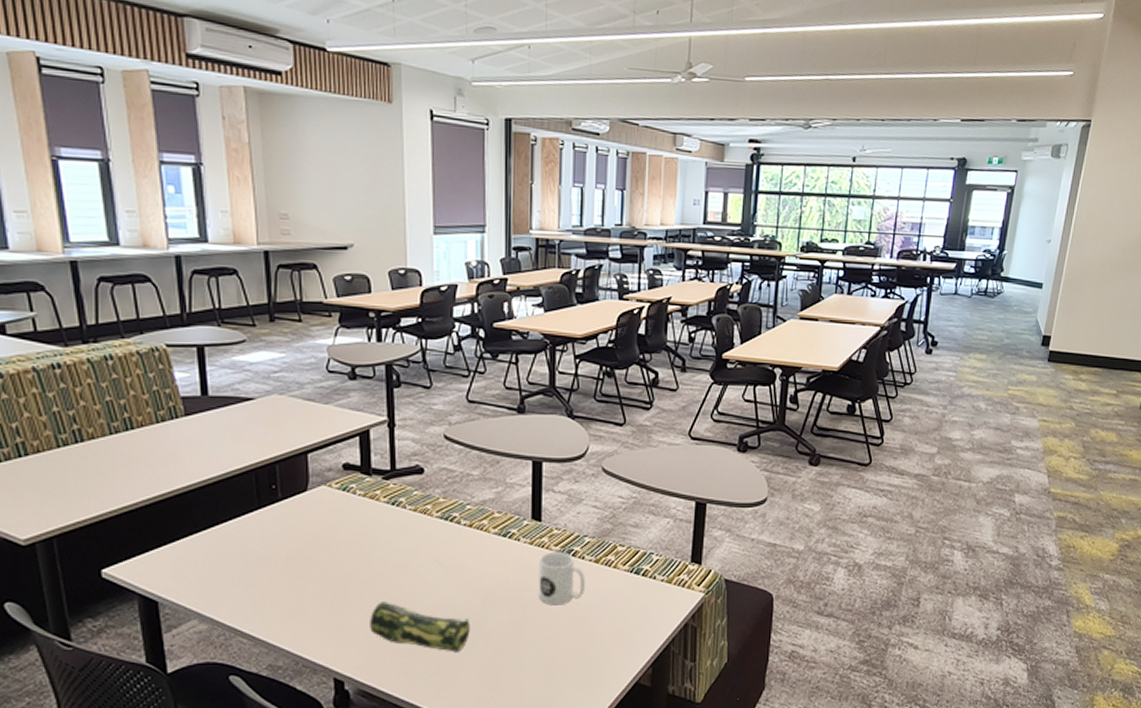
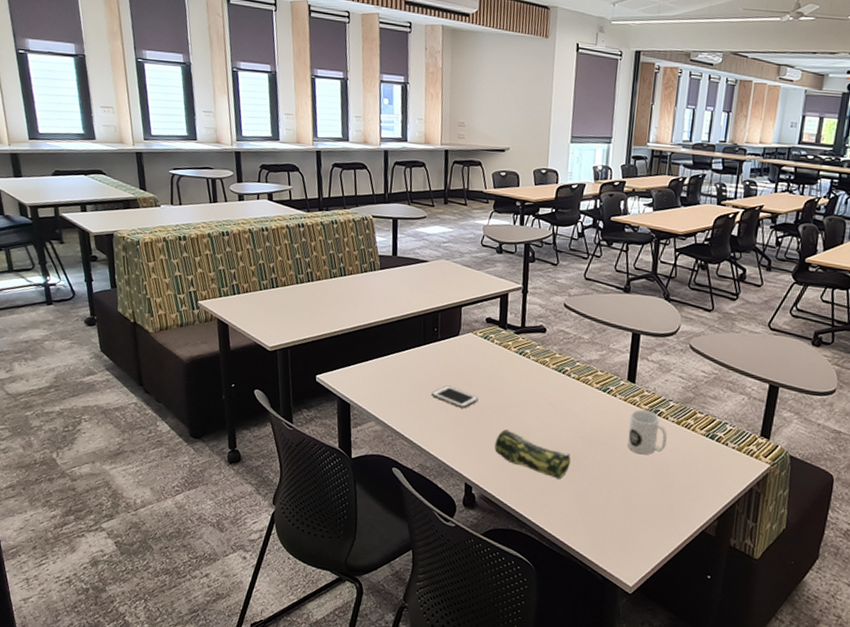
cell phone: none [276,557,342,584] -> present [431,385,479,409]

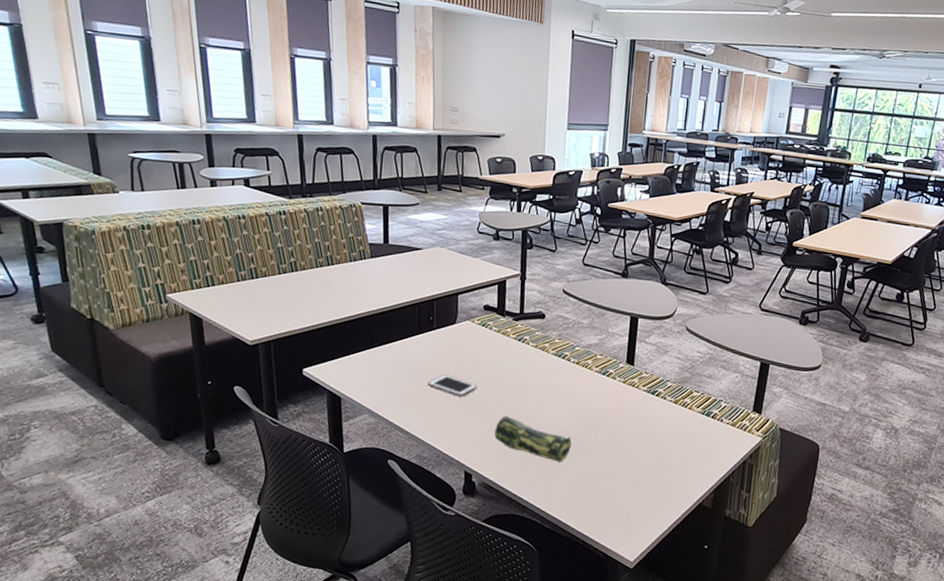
mug: present [627,409,667,455] -> none [627,390,665,435]

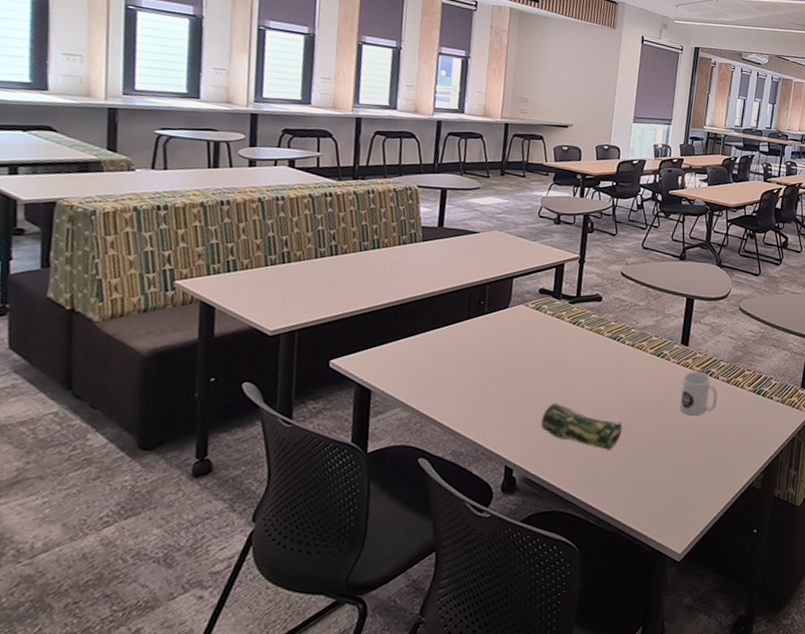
cell phone: present [428,374,478,397] -> none [472,361,527,385]
mug: none [627,390,665,435] -> present [679,371,718,416]

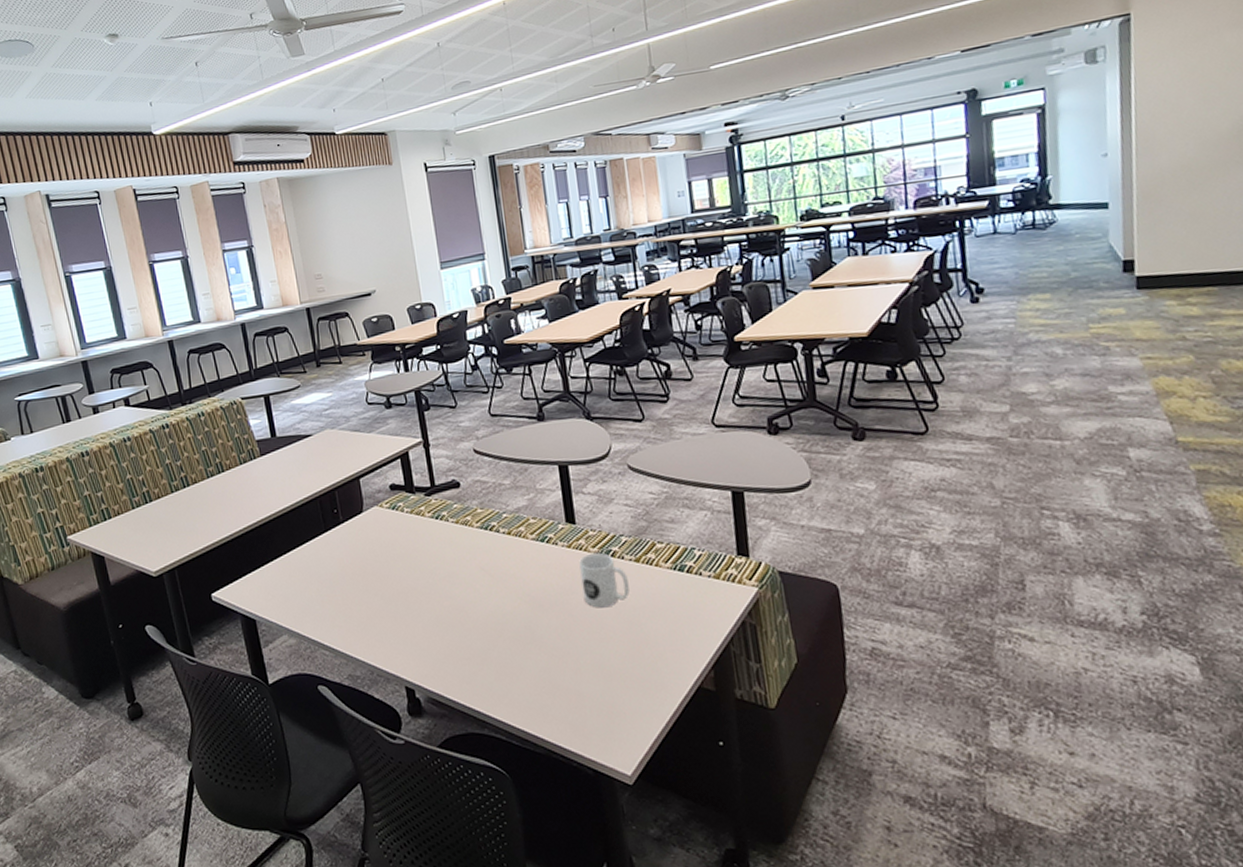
pencil case: present [541,403,623,450] -> none [430,611,523,659]

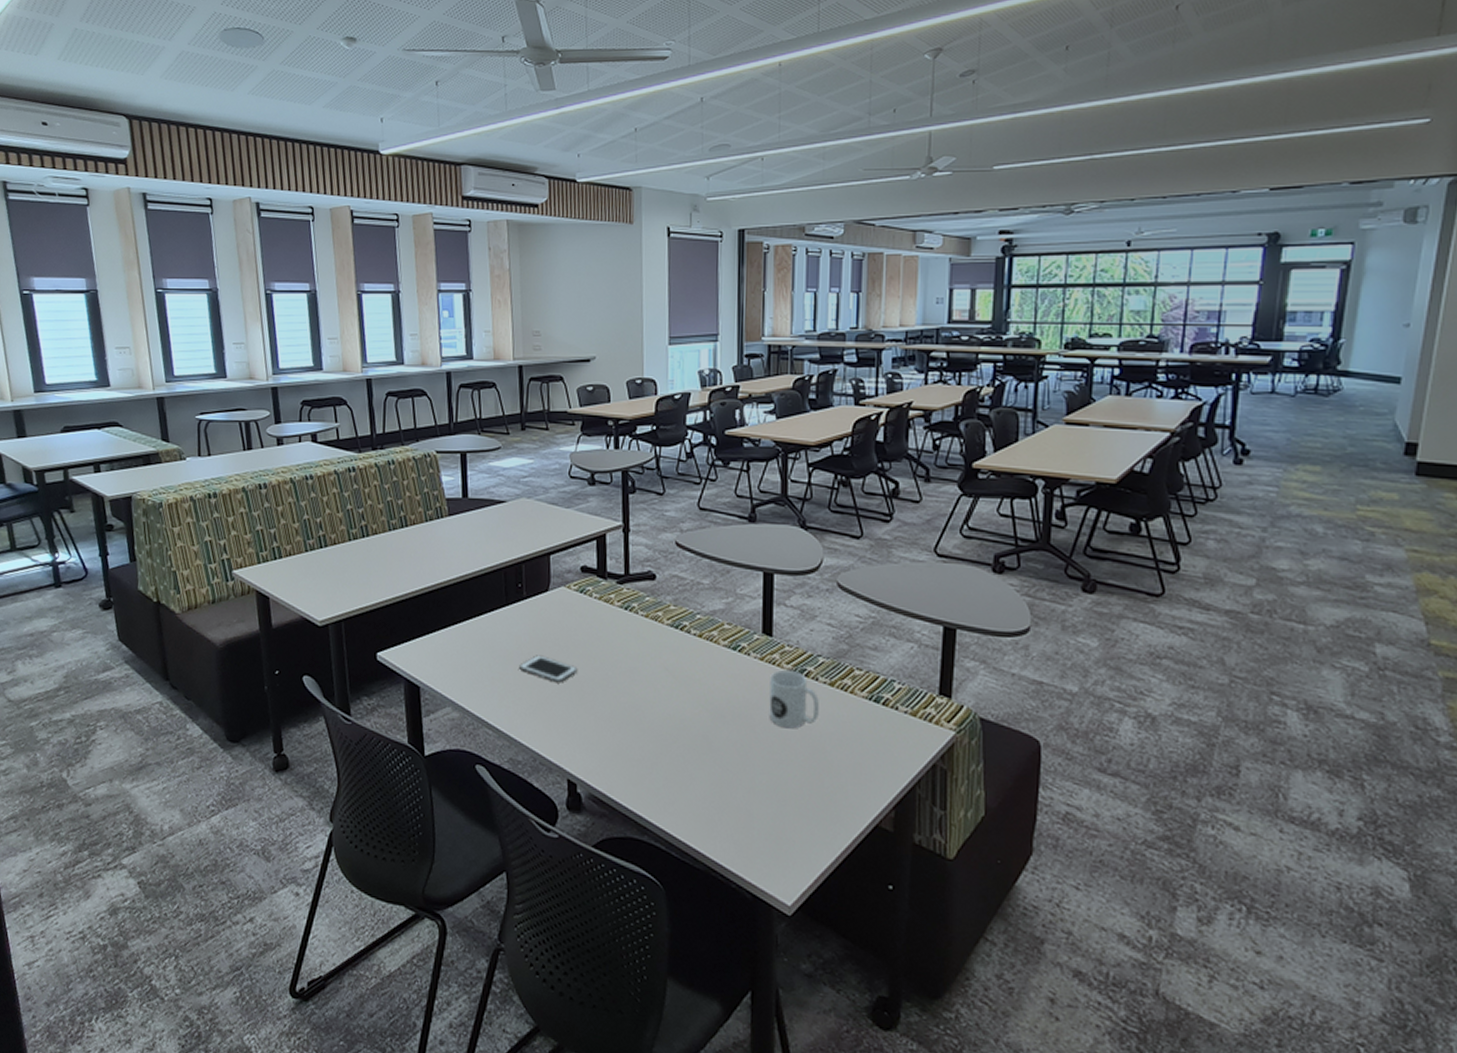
cell phone: none [345,573,401,597] -> present [519,655,578,683]

